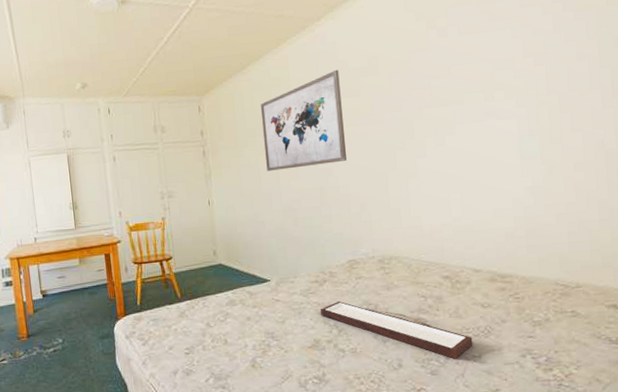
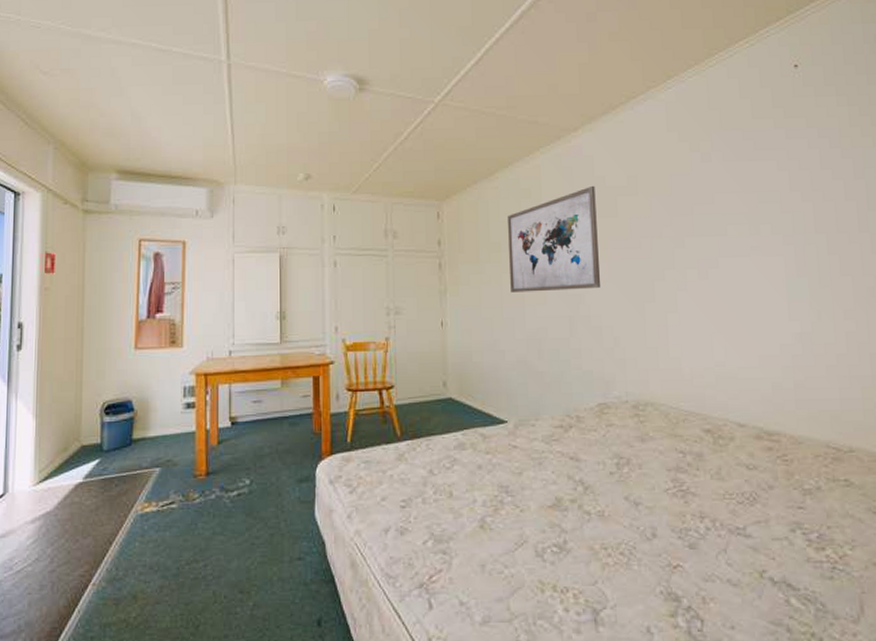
tray: present [321,301,473,359] -> none [564,452,737,530]

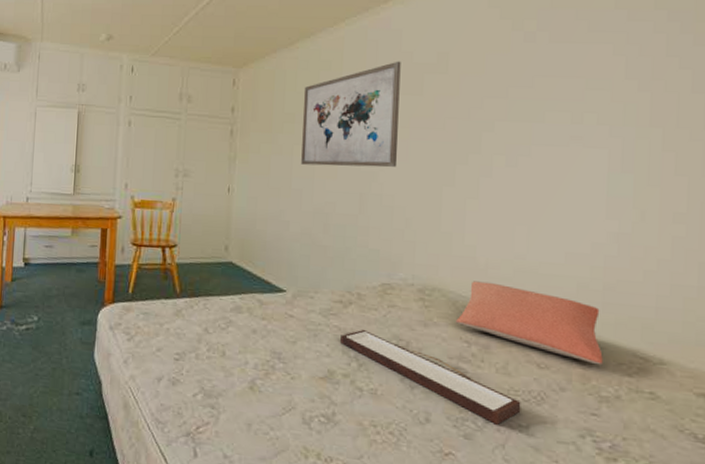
tray: none [564,452,737,530] -> present [340,330,521,425]
pillow: none [670,391,802,460] -> present [456,281,603,365]

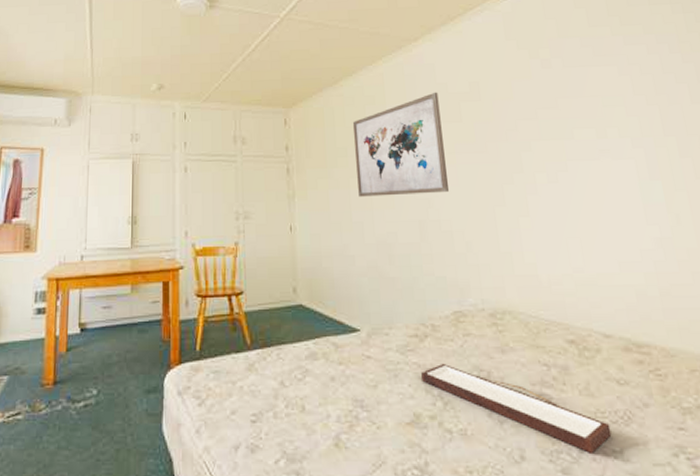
pillow: present [456,281,603,365] -> none [531,299,677,375]

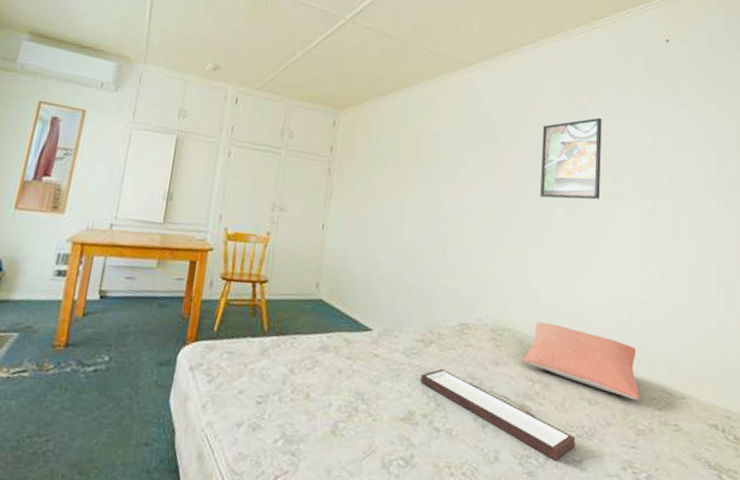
wall art: present [352,92,450,197] -> none [392,117,481,213]
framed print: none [506,70,584,164] -> present [540,117,602,200]
pillow: none [531,299,677,375] -> present [523,322,639,401]

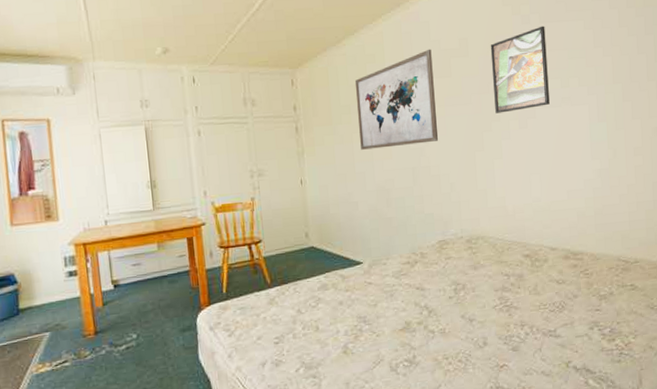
wall art: none [392,117,481,213] -> present [354,49,439,150]
tray: present [421,369,576,461] -> none [412,282,549,335]
pillow: present [523,322,639,401] -> none [497,224,599,273]

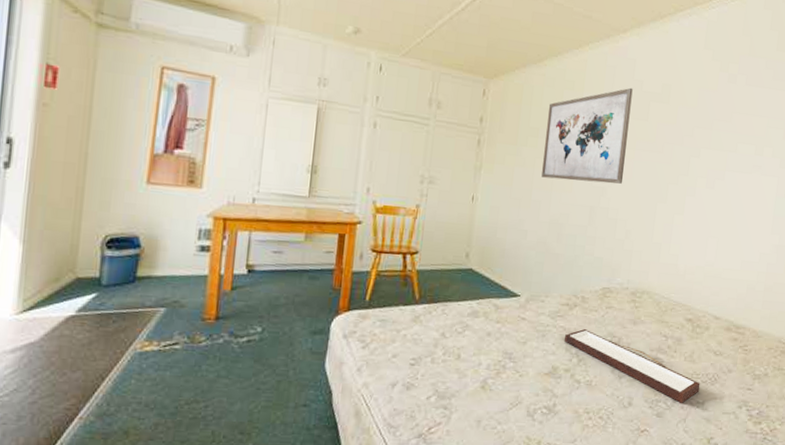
tray: none [412,282,549,335] -> present [564,329,701,403]
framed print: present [490,25,550,114] -> none [685,88,750,170]

